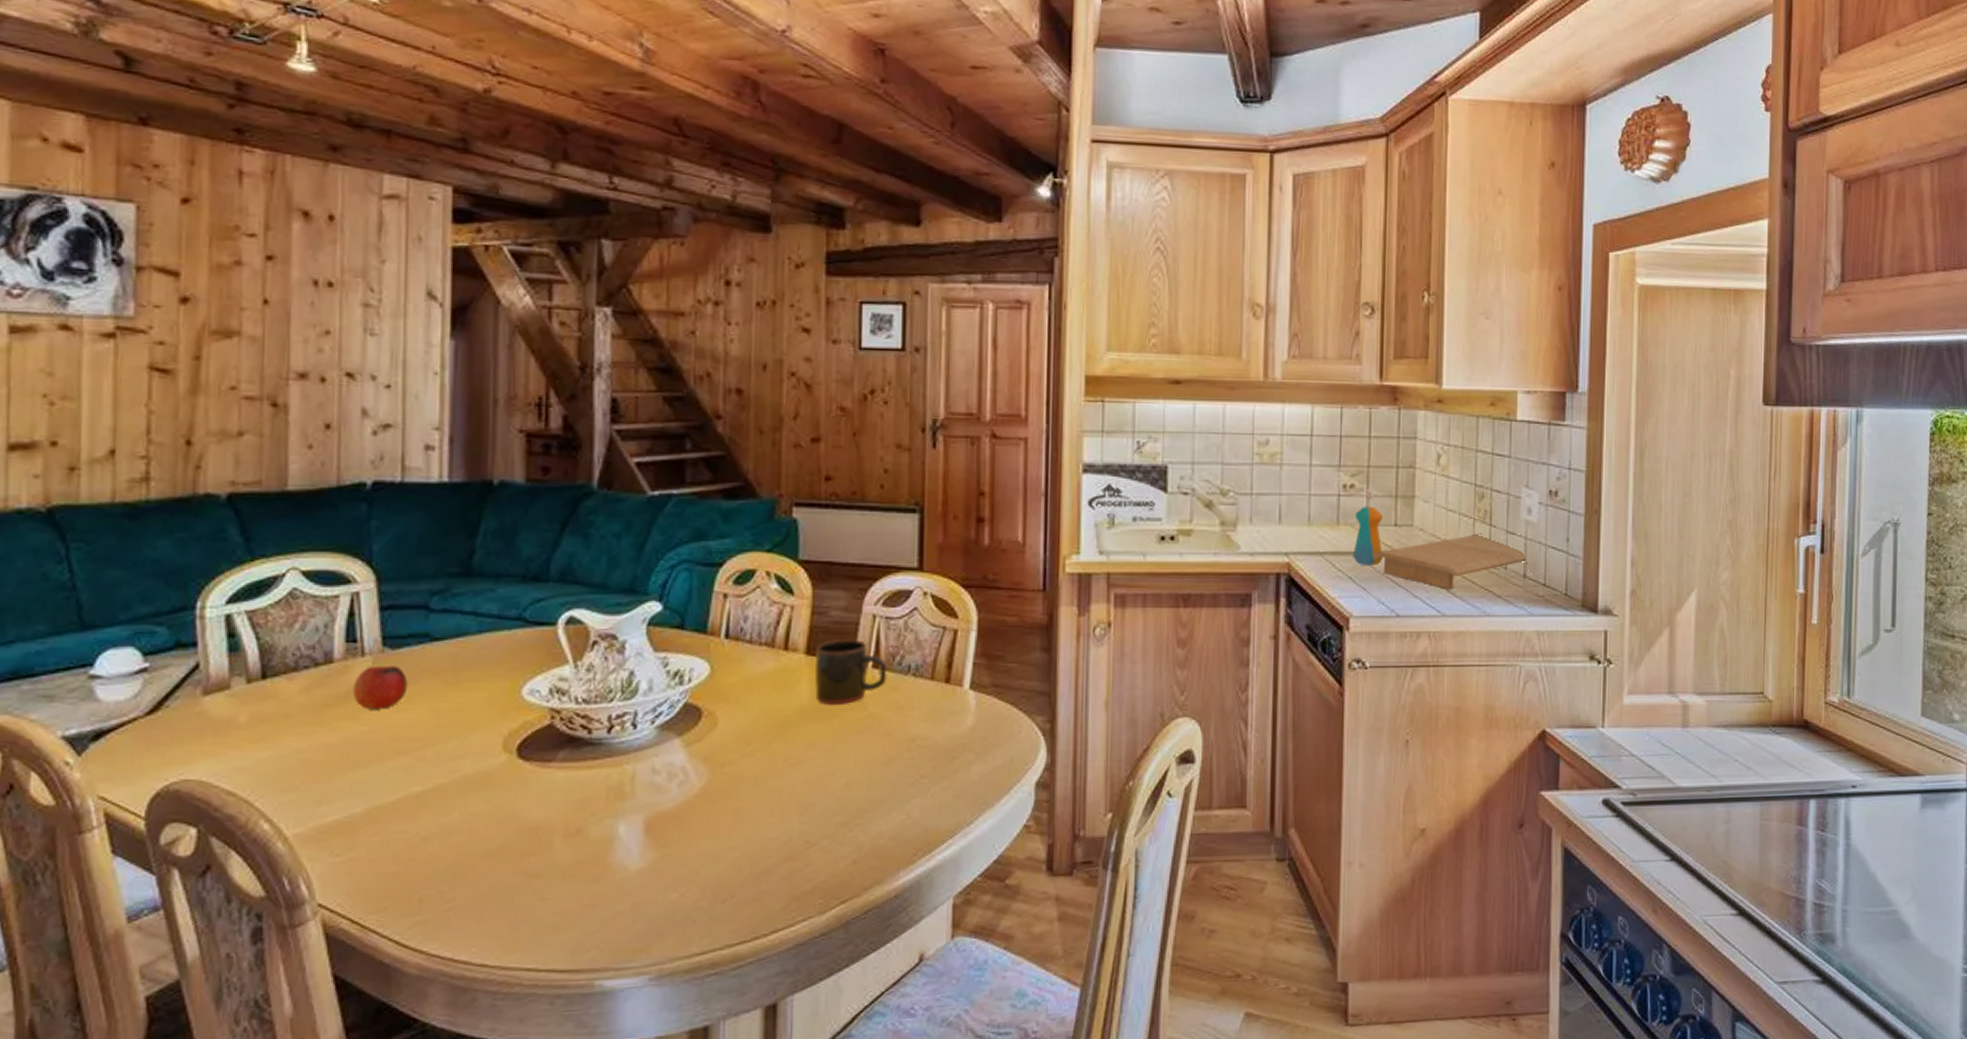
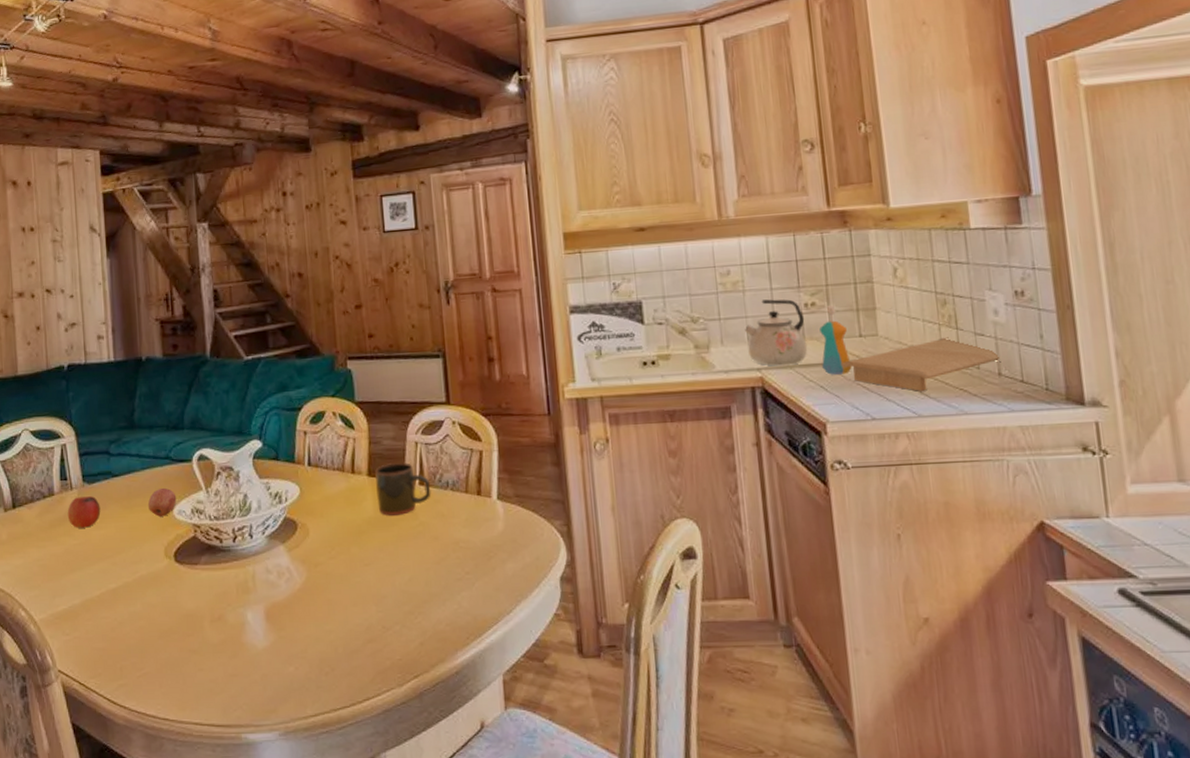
fruit: none [482,658,529,697] -> present [147,487,177,517]
kettle: none [1277,476,1341,552] -> present [745,299,808,366]

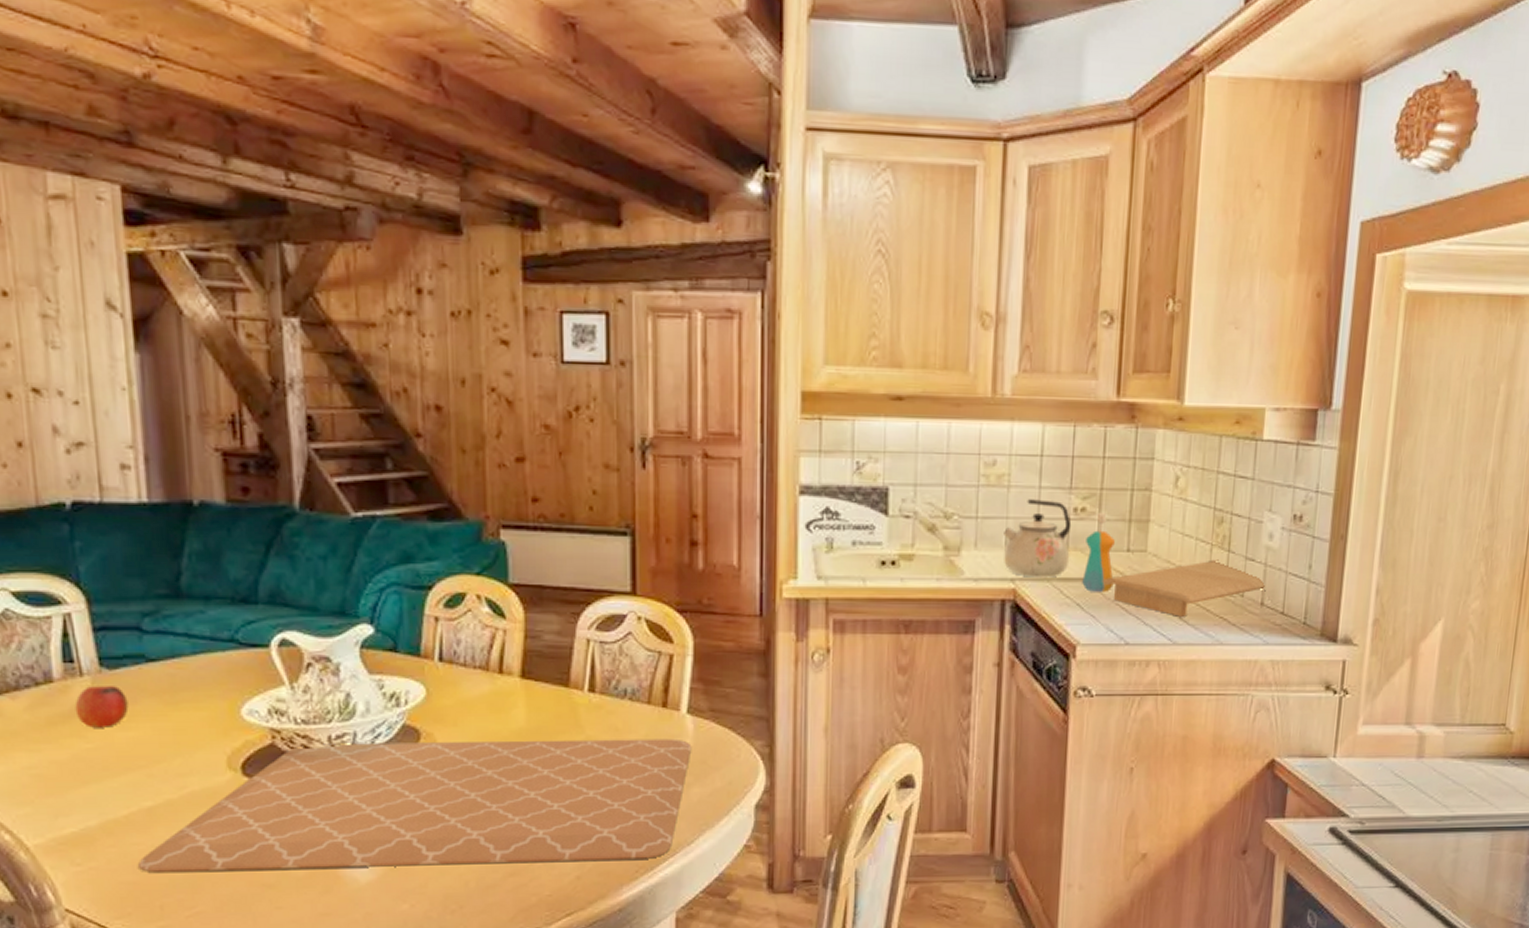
placemat: none [106,521,504,641] -> present [138,738,692,874]
fruit: present [147,487,177,517] -> none [201,679,246,717]
mug: present [375,461,431,516] -> none [530,662,603,727]

